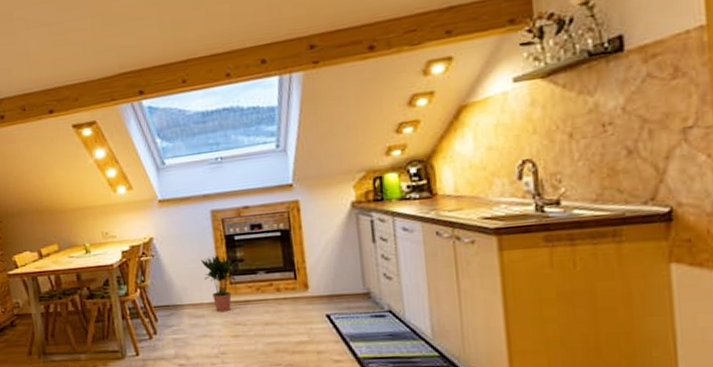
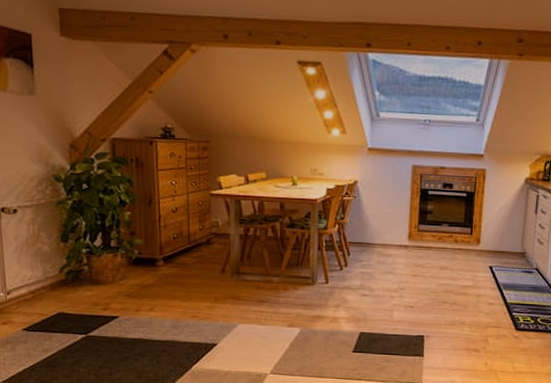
potted plant: present [201,255,241,313] -> none [397,204,429,255]

